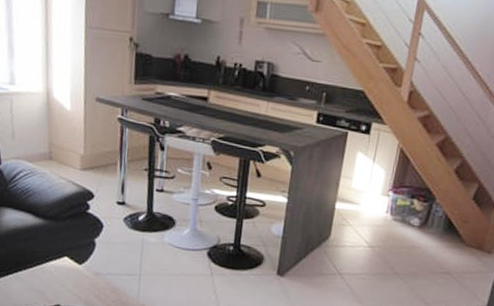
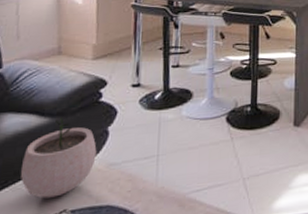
plant pot: none [20,220,85,292] -> present [20,117,97,199]

